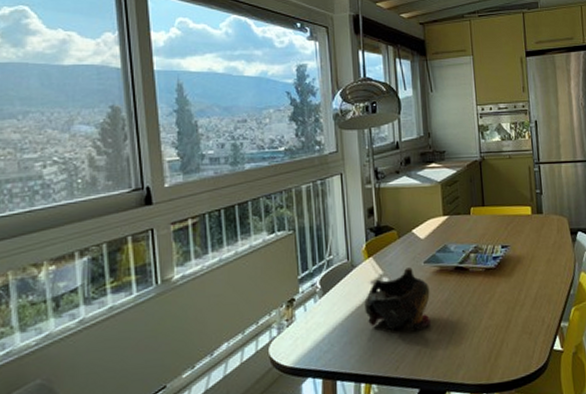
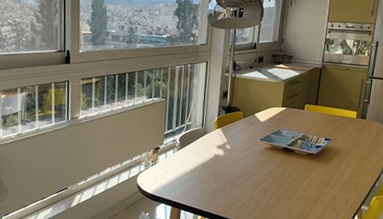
decorative bowl: present [364,268,430,331] -> none [209,141,261,188]

